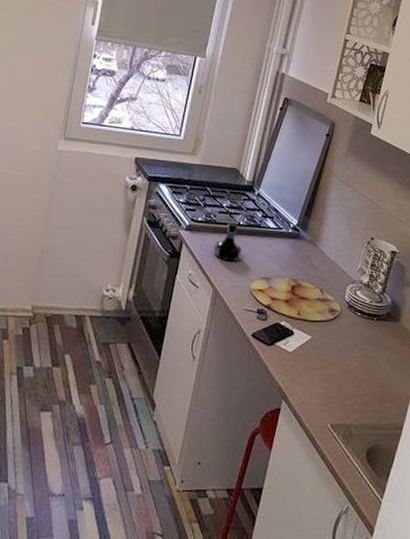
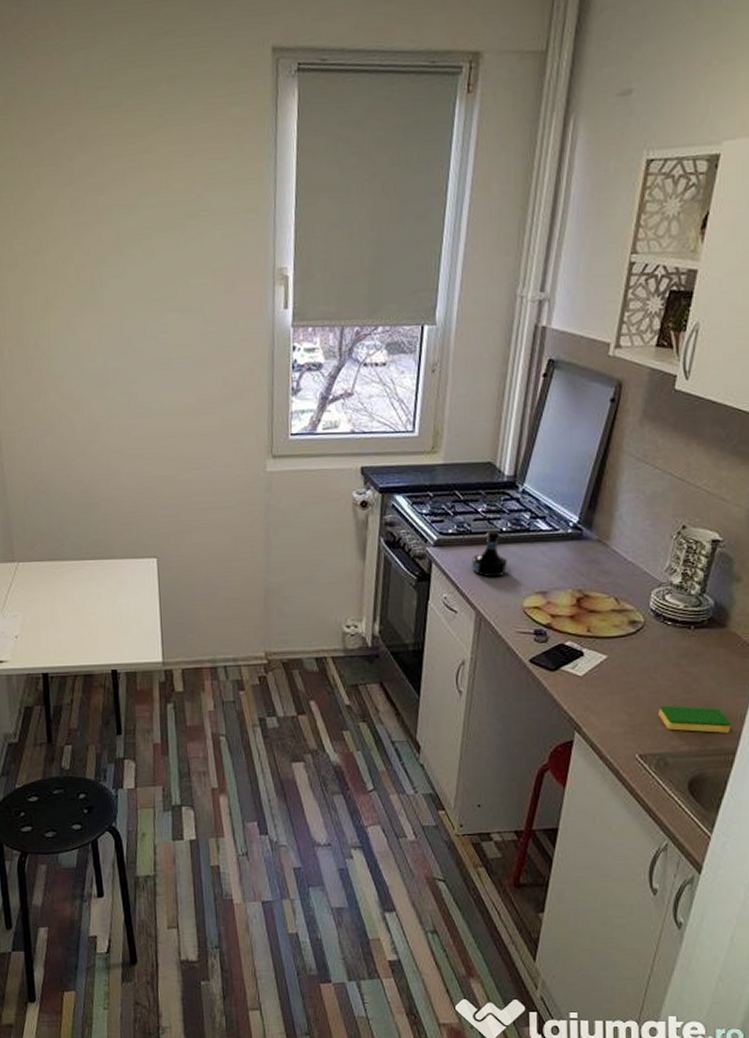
dish sponge: none [347,382,400,410] -> present [659,705,731,733]

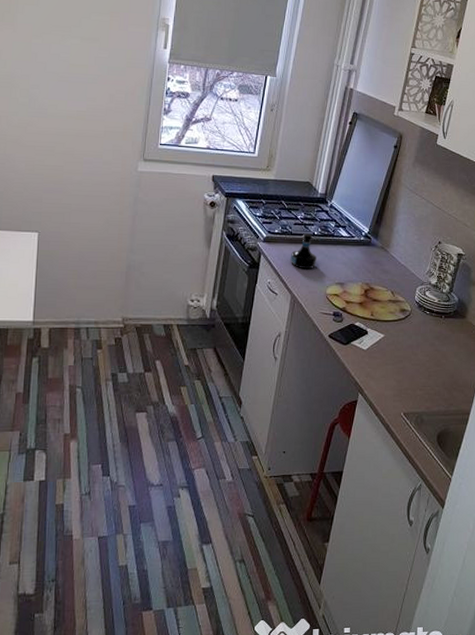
dish sponge: present [659,705,731,733] -> none [418,375,467,398]

